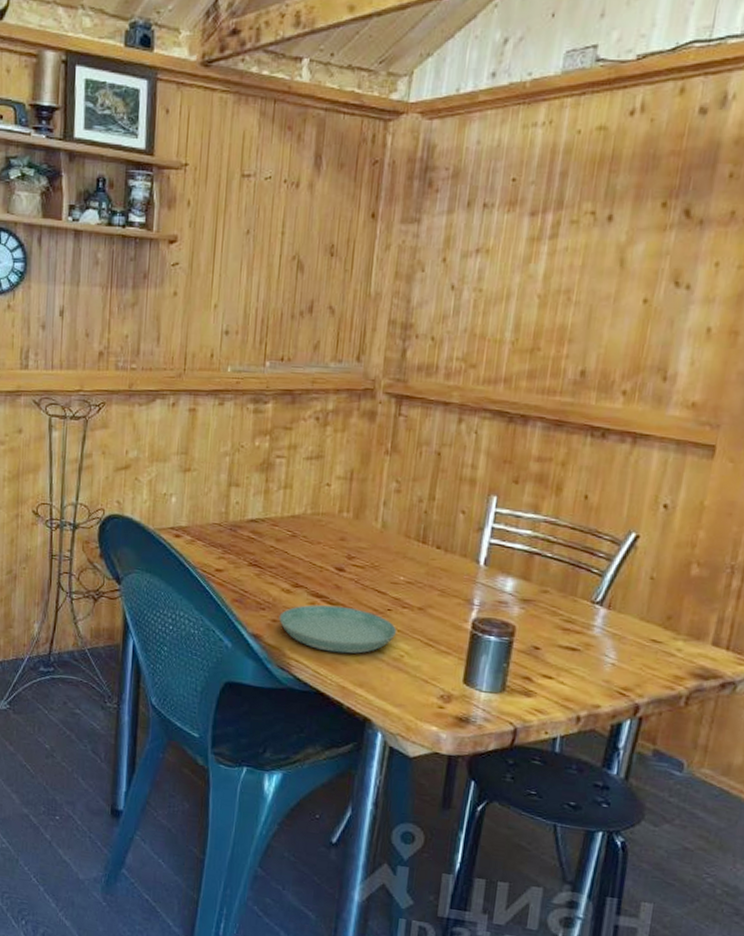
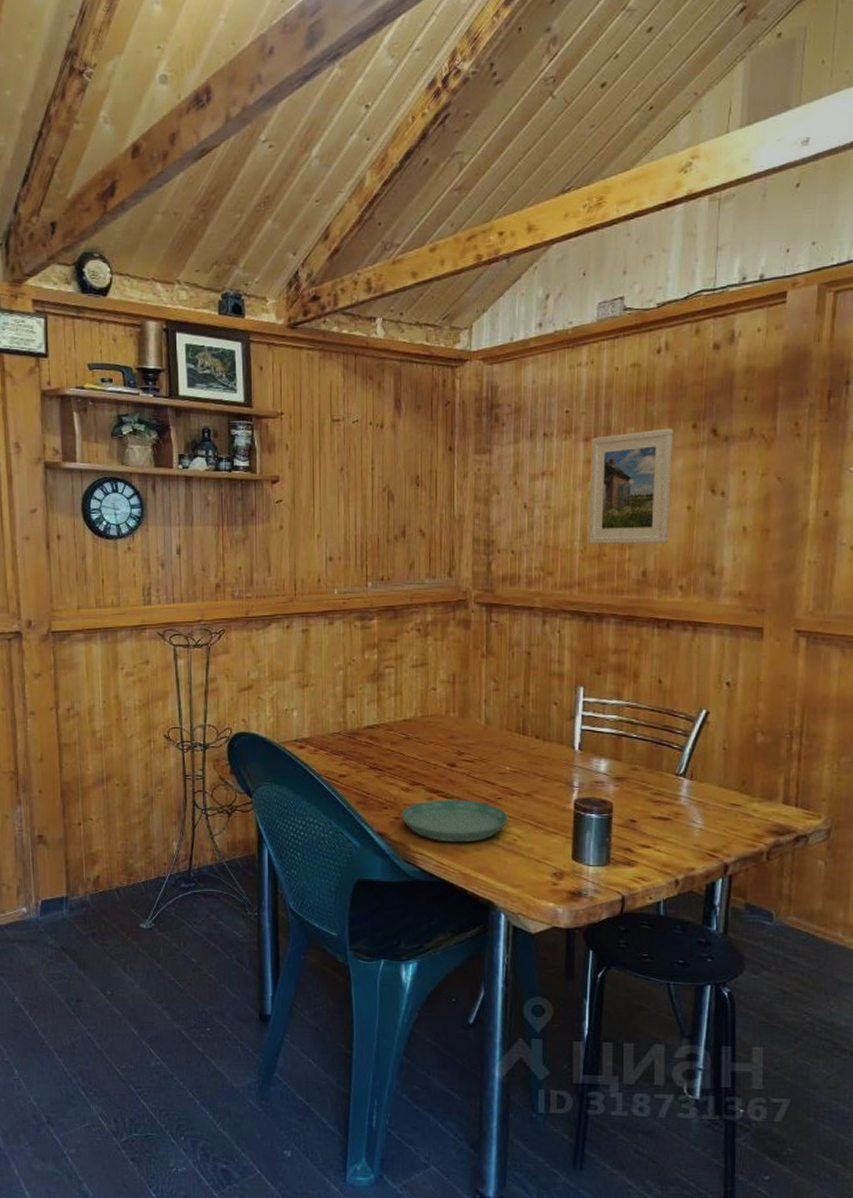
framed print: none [522,205,639,341] -> present [589,428,674,544]

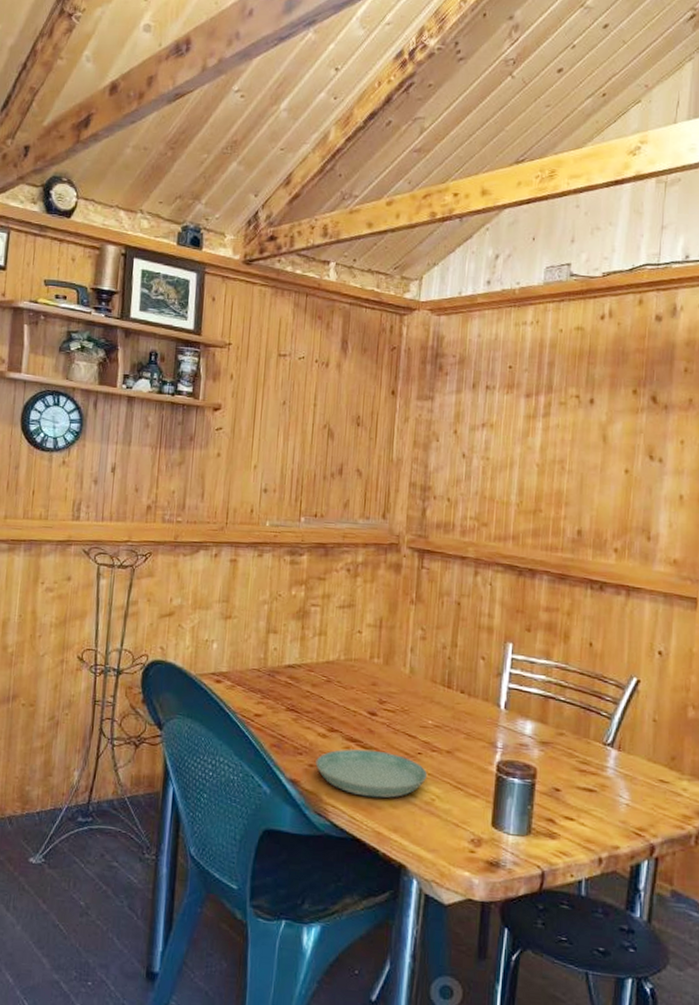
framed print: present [589,428,674,544] -> none [525,391,615,505]

